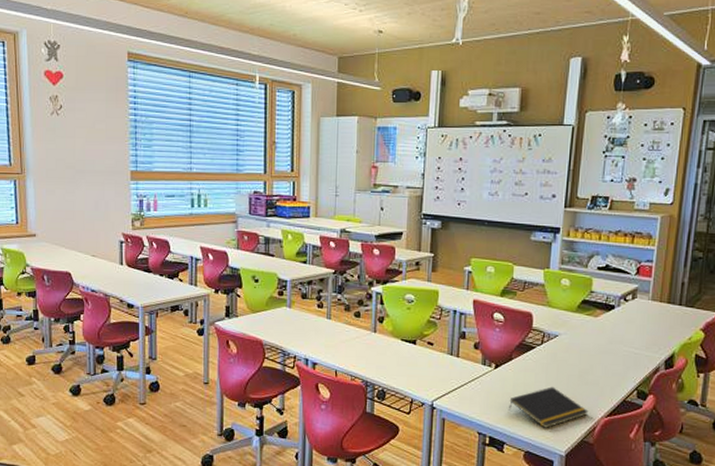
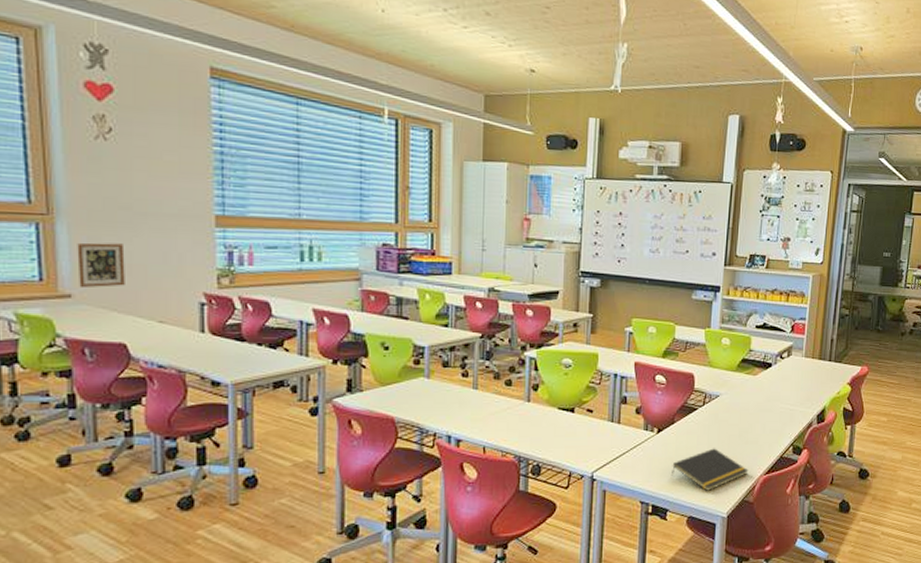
picture frame: none [39,194,70,230] -> present [77,242,125,289]

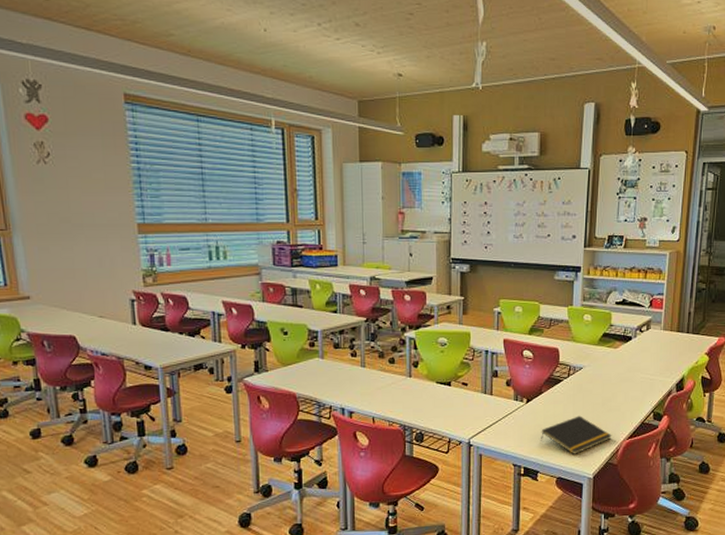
picture frame: present [77,242,125,289] -> none [31,252,71,291]

